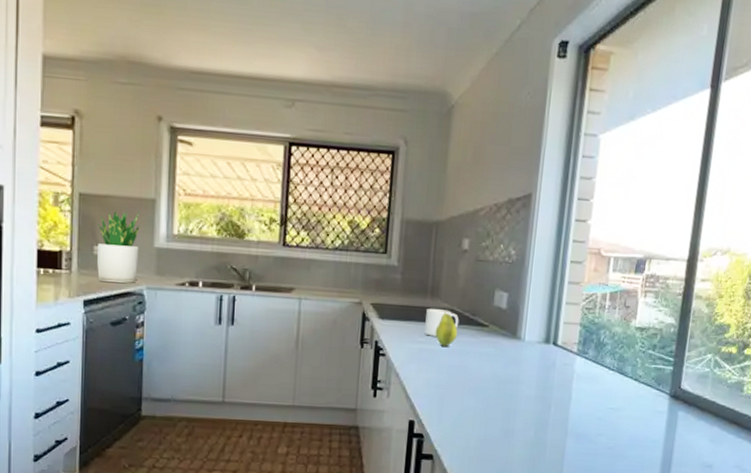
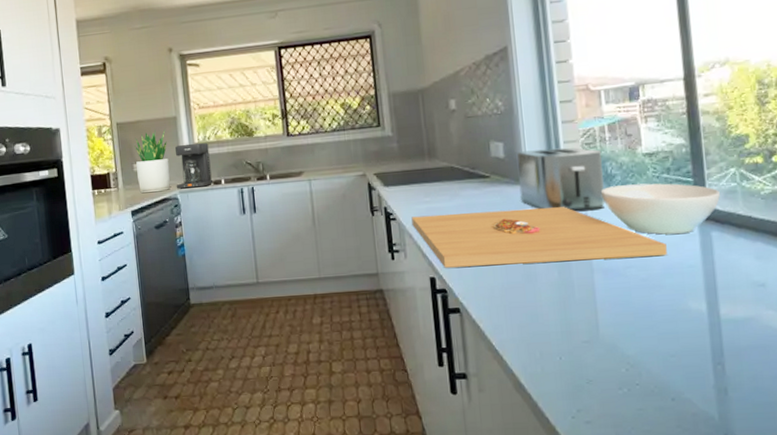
coffee maker: none [143,234,190,287] -> present [175,143,214,189]
platter: none [401,355,637,429] -> present [411,207,667,268]
mug: present [424,308,459,337] -> none [427,168,461,195]
fruit: present [435,311,458,346] -> none [438,170,462,203]
toaster: none [513,305,599,375] -> present [517,147,605,211]
bowl: none [589,354,694,410] -> present [600,183,720,235]

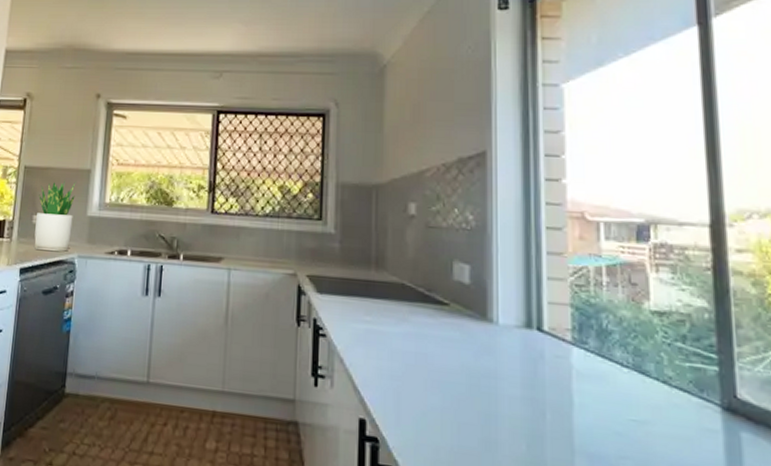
coffee maker: present [175,143,214,189] -> none [75,203,121,255]
platter: present [411,207,667,268] -> none [345,336,677,453]
toaster: present [517,147,605,211] -> none [485,280,597,372]
bowl: present [600,183,720,235] -> none [591,345,755,427]

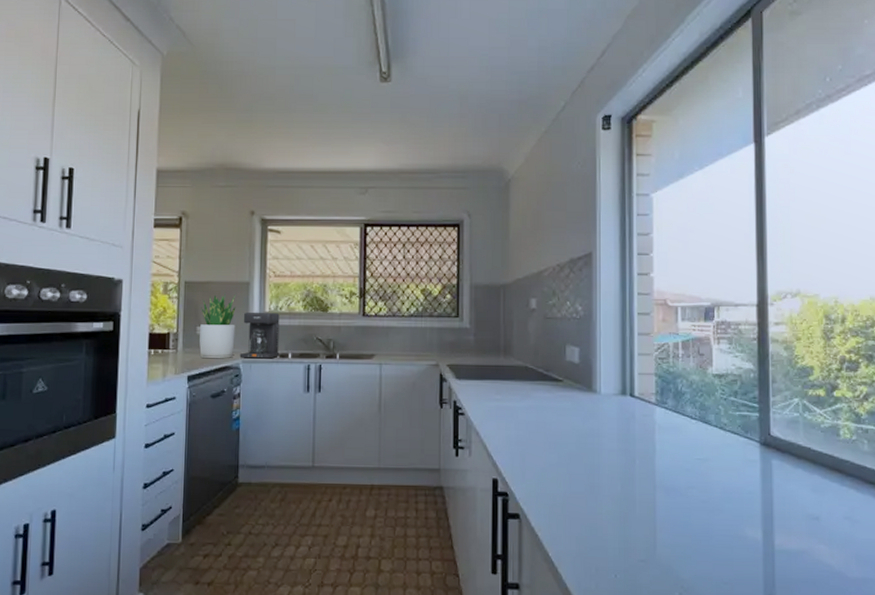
coffee maker: none [75,203,121,255] -> present [239,313,280,359]

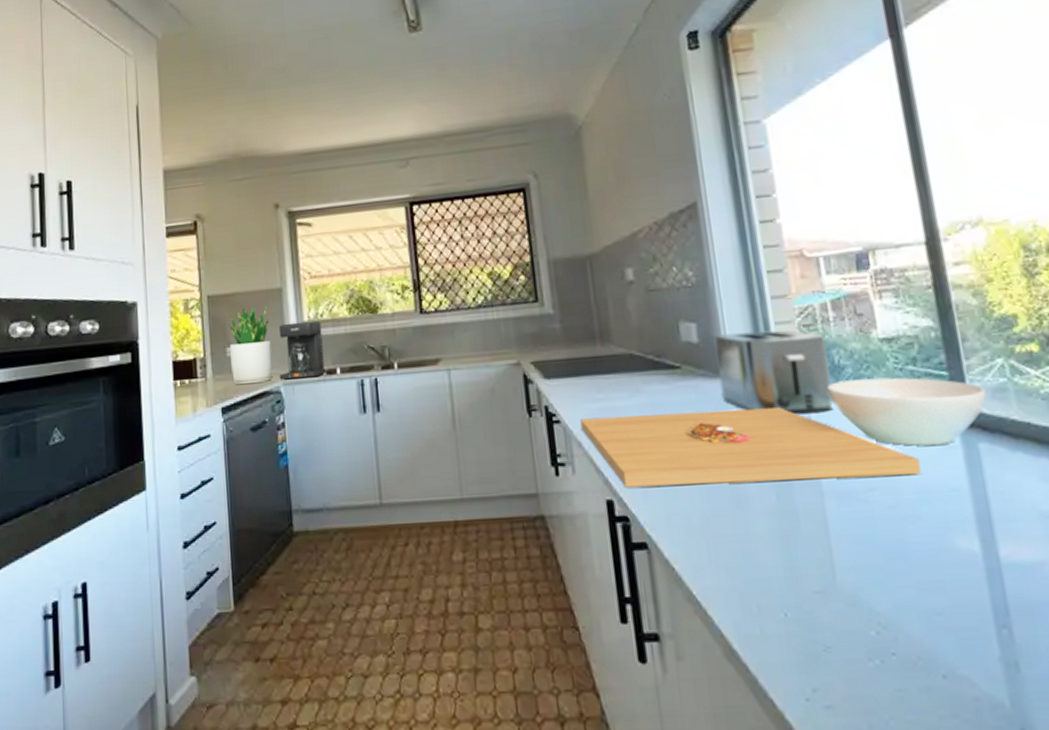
platter: none [480,413,728,480] -> present [580,407,921,488]
toaster: none [591,359,674,425] -> present [715,330,834,413]
bowl: none [669,404,783,459] -> present [826,377,987,447]

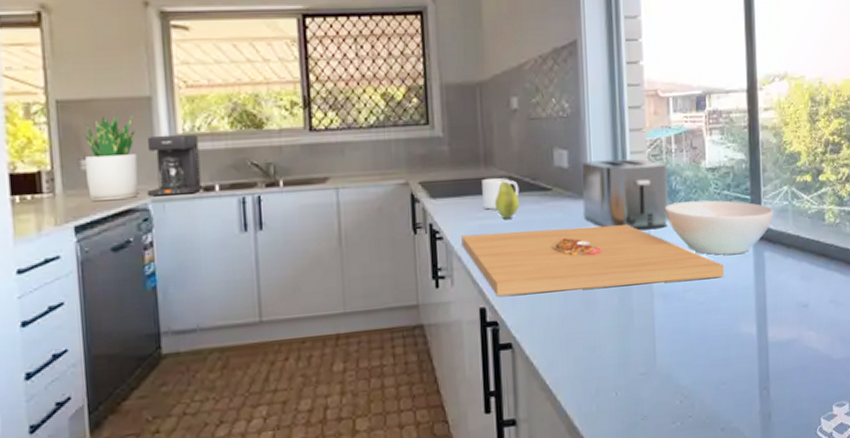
mug: none [599,355,643,391] -> present [482,177,520,210]
fruit: none [614,358,645,401] -> present [494,180,520,219]

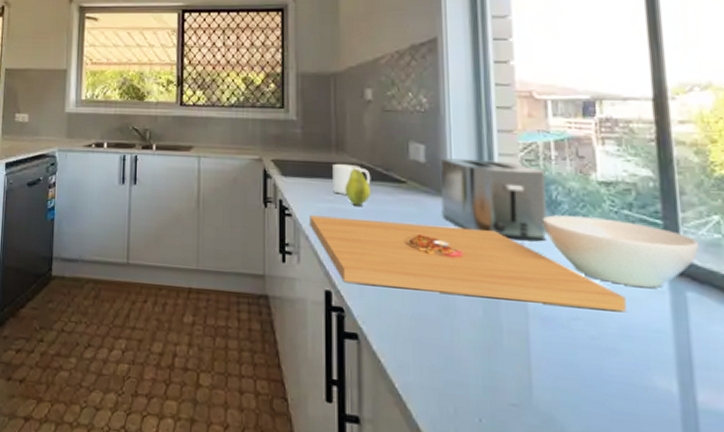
planter: present [84,112,139,202] -> none [17,80,54,147]
coffee maker: present [147,135,203,197] -> none [55,100,96,148]

